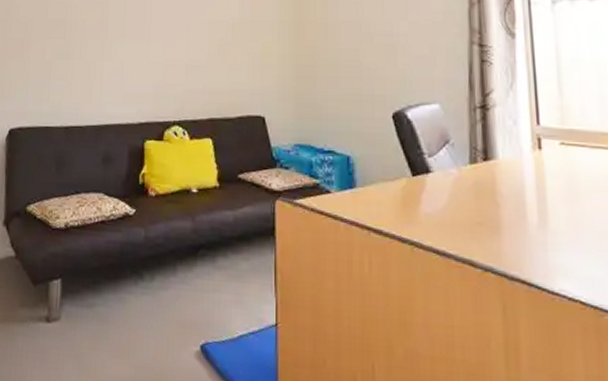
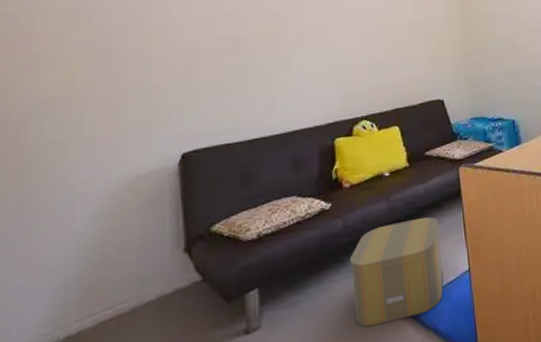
storage box: none [148,246,246,359] -> present [349,216,444,327]

